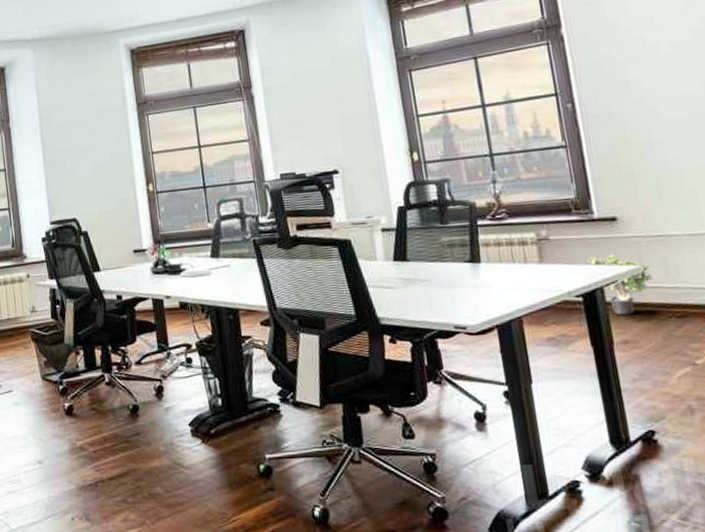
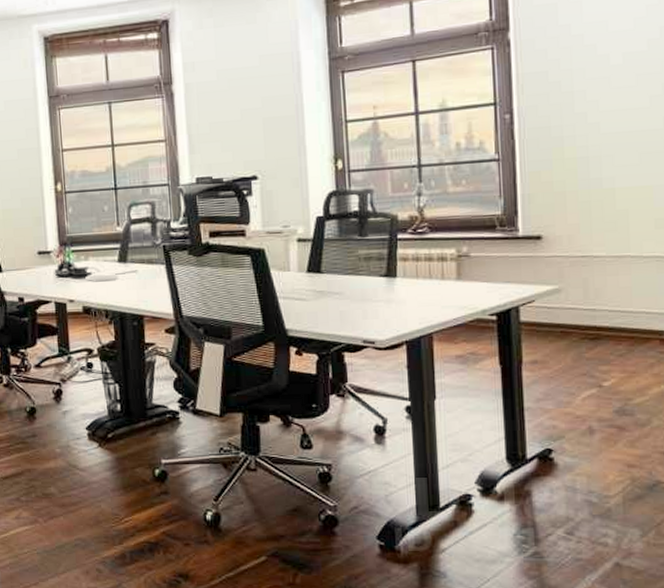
potted plant: present [587,254,653,315] -> none [505,273,571,335]

